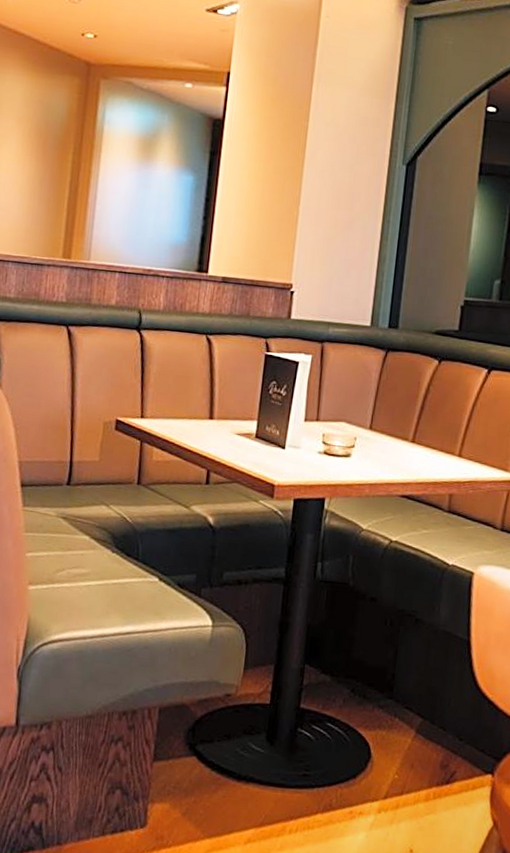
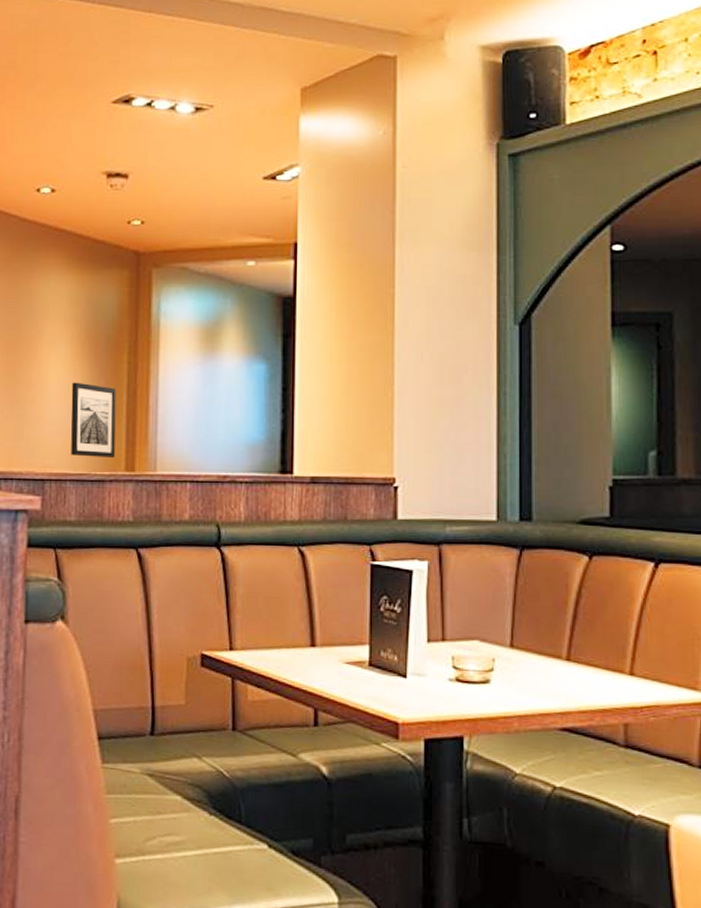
wall art: none [14,174,60,245] -> present [71,382,116,458]

